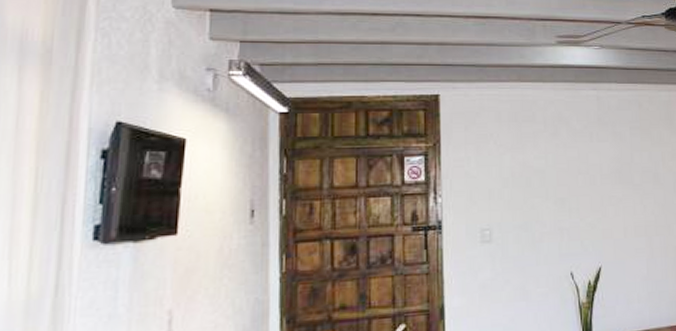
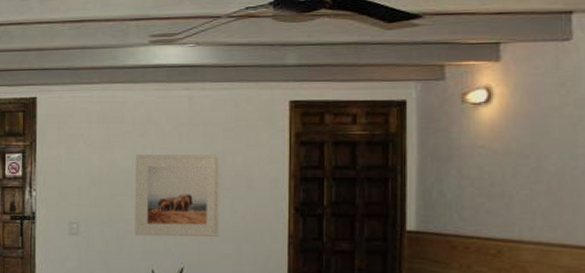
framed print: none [549,152,633,238] -> present [134,155,221,237]

